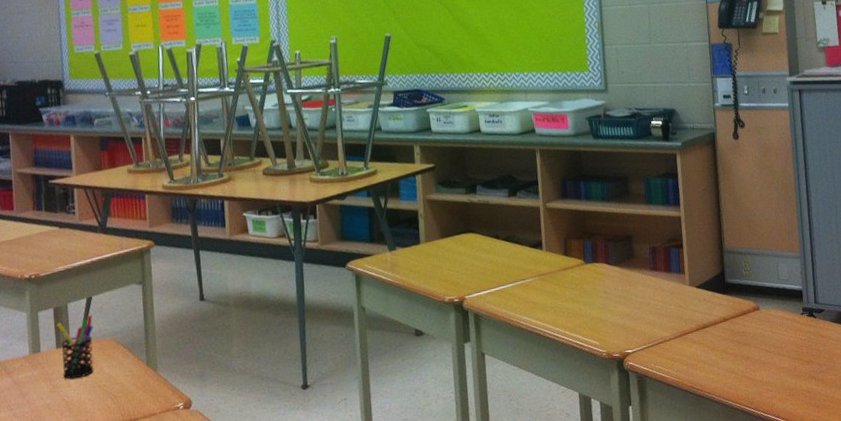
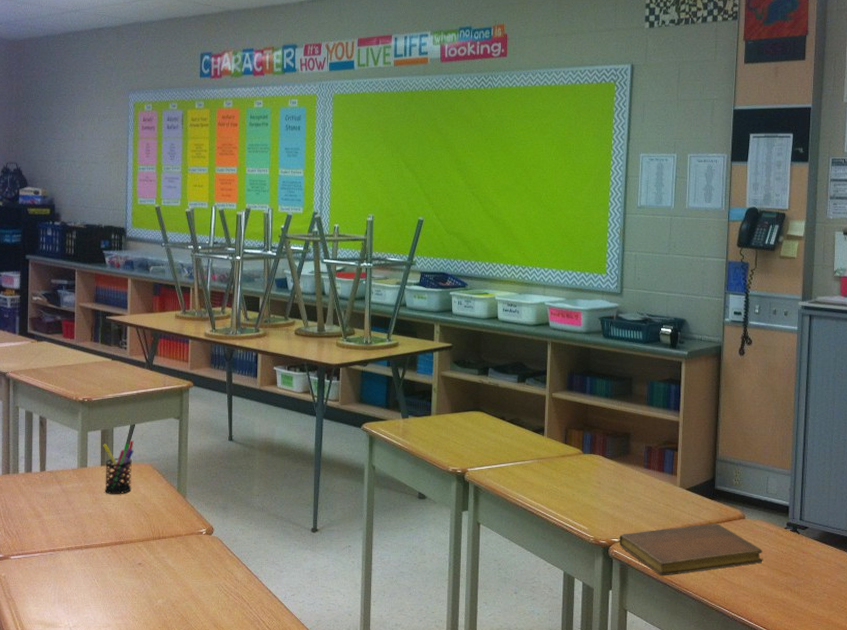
notebook: none [632,318,783,383] -> present [619,523,763,576]

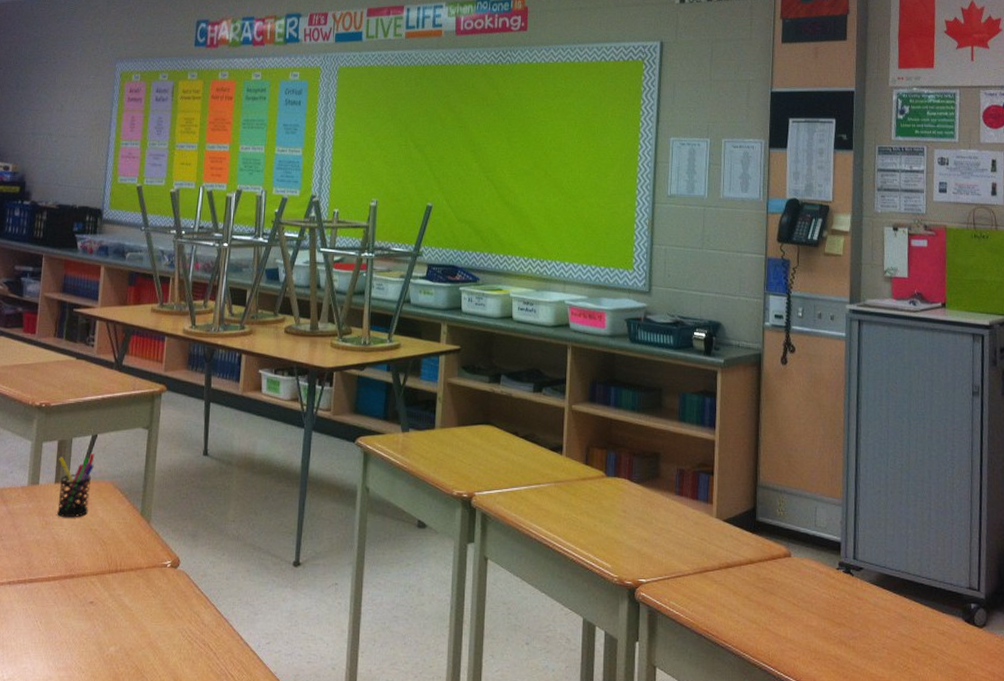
notebook: present [619,523,763,576] -> none [647,562,812,625]

